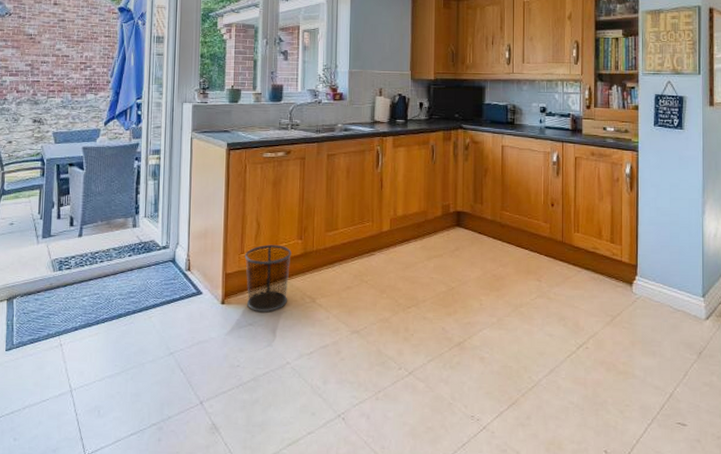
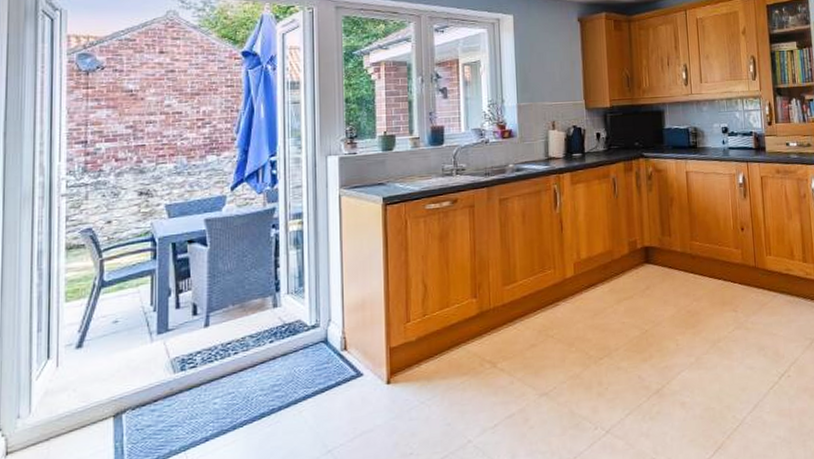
waste bin: present [244,244,292,312] -> none [411,307,466,387]

